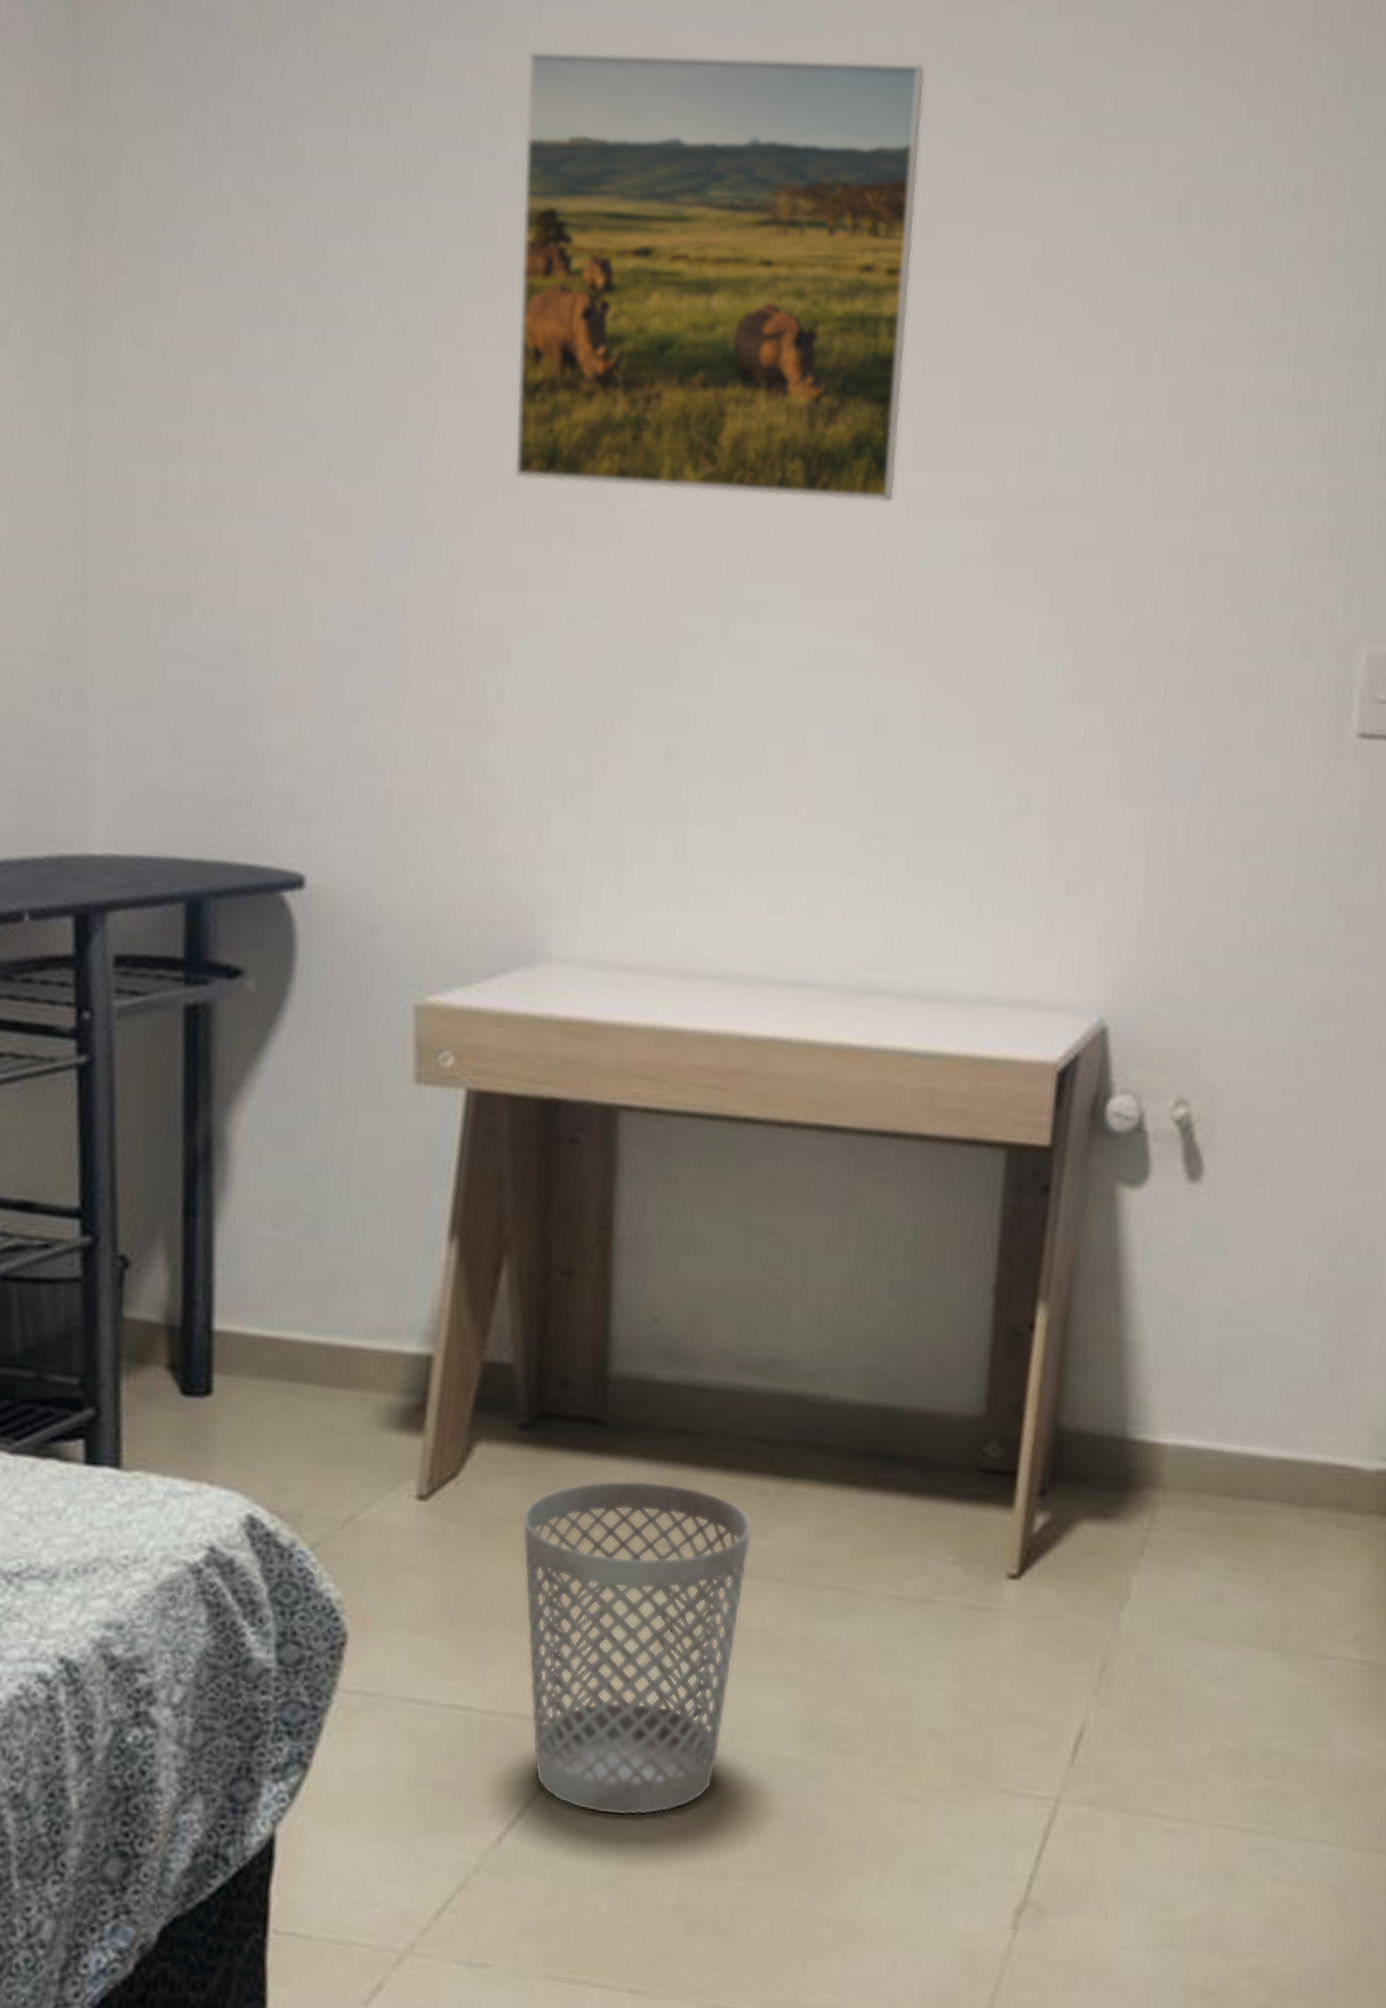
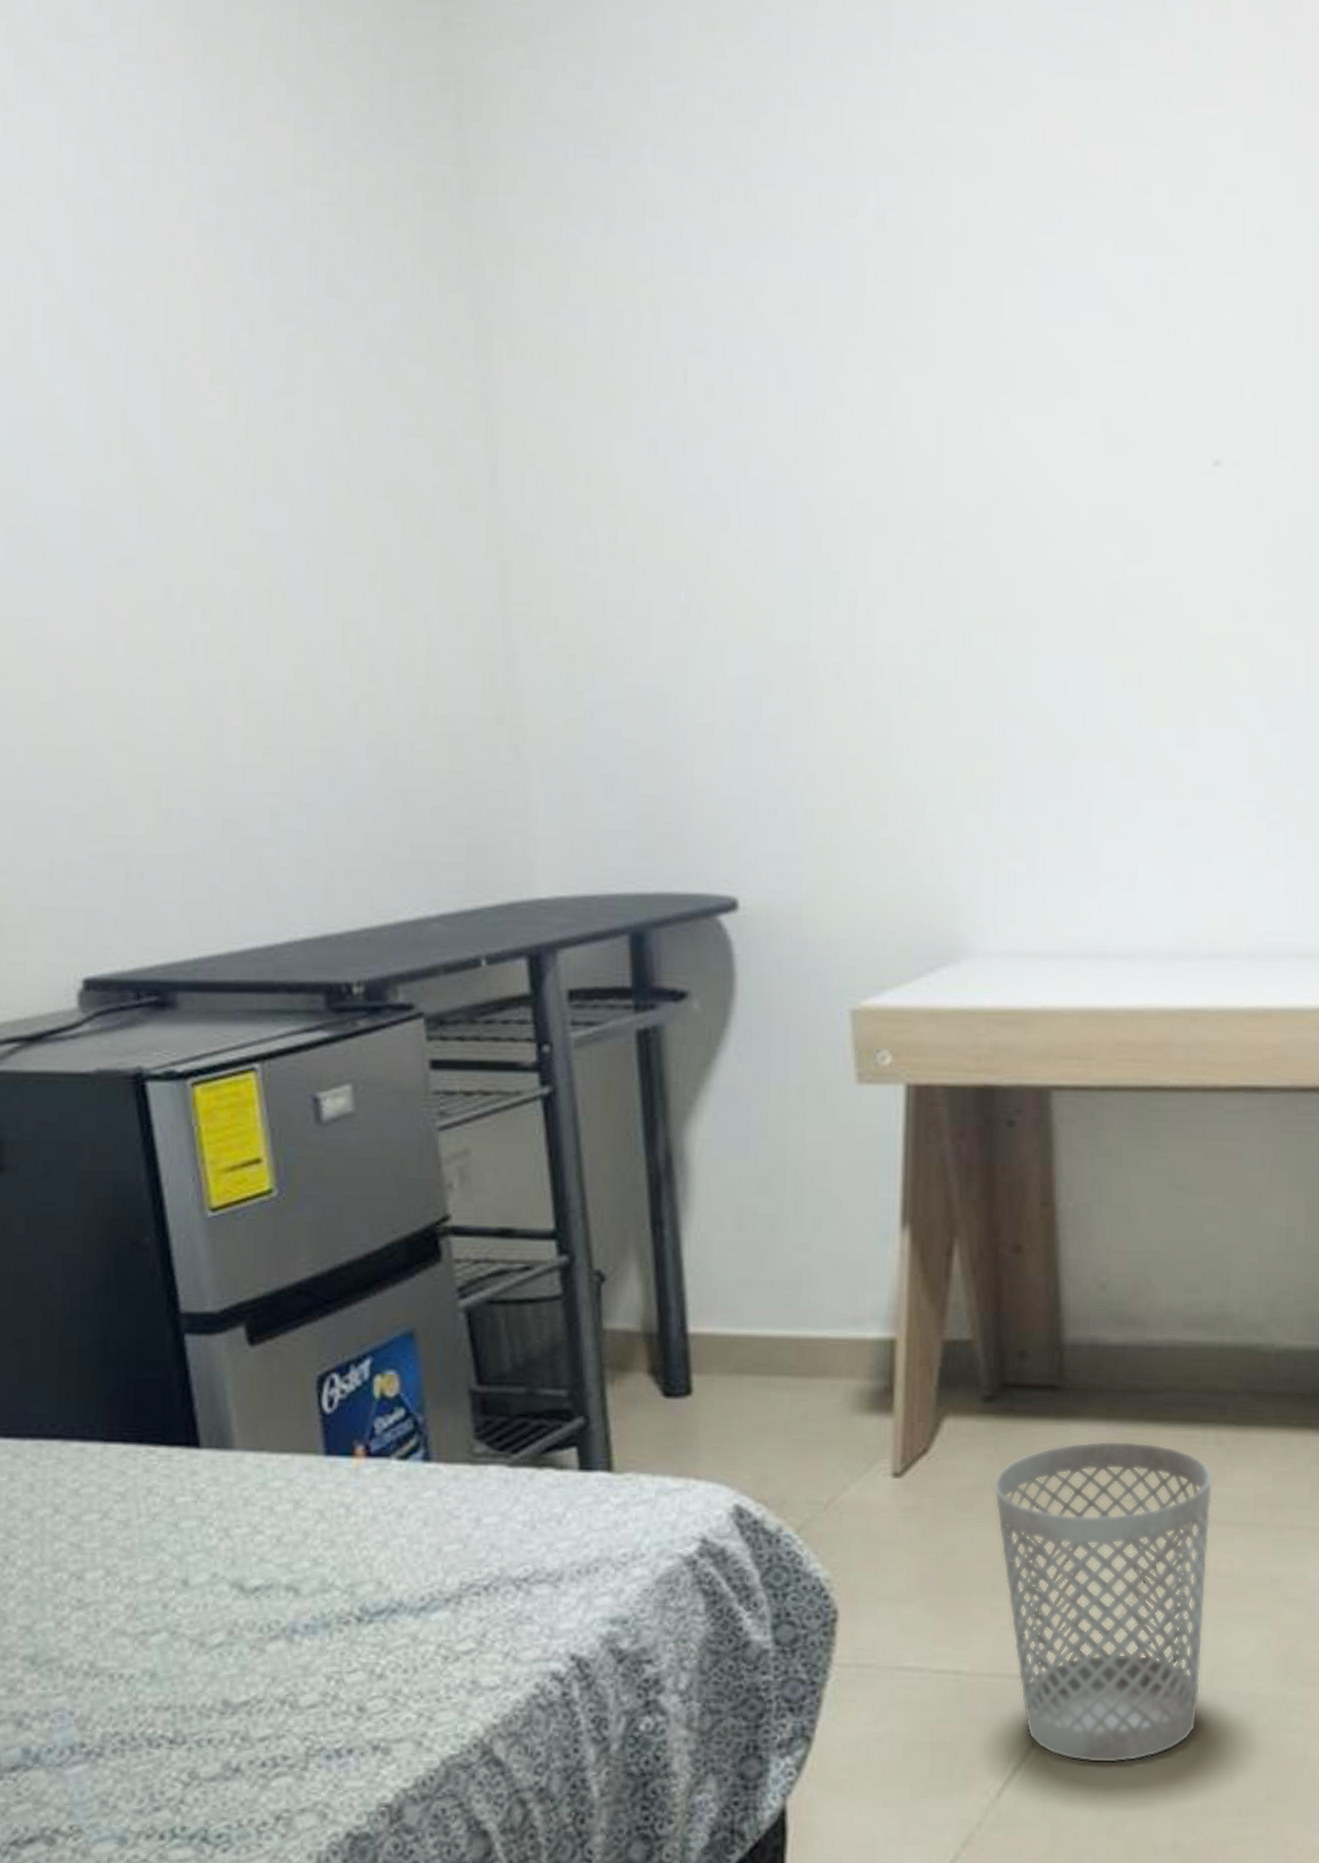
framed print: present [514,50,926,503] -> none [879,78,1260,507]

